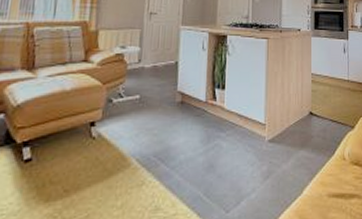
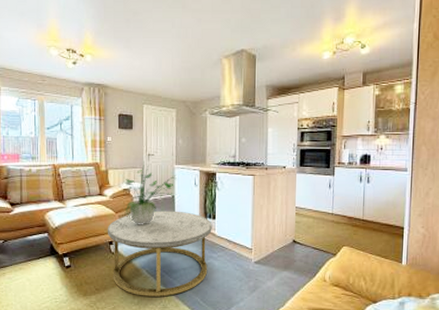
coffee table: none [88,80,221,196] -> present [107,210,212,297]
potted plant: none [114,21,182,98] -> present [124,161,177,224]

